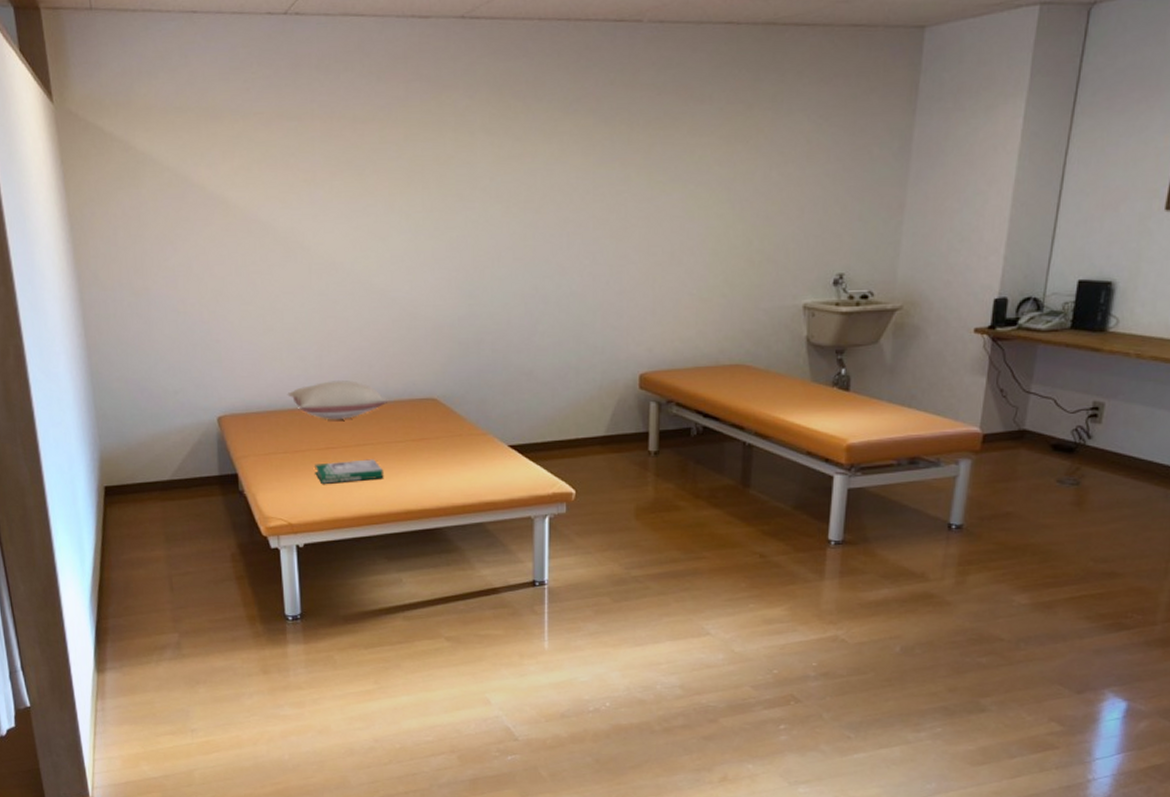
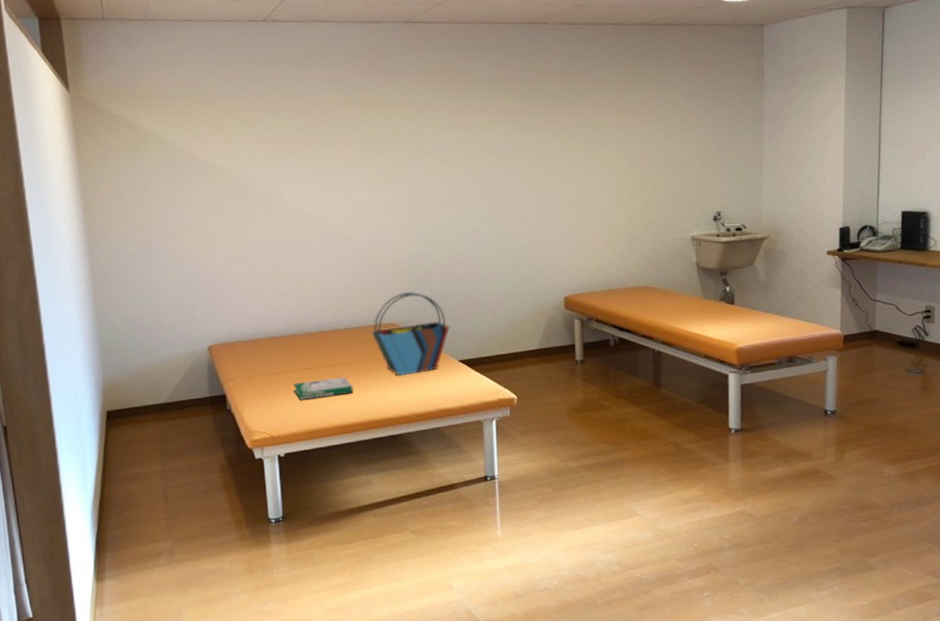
pillow: present [287,379,388,419] -> none [268,310,356,345]
tote bag: none [406,360,500,461] -> present [371,291,450,376]

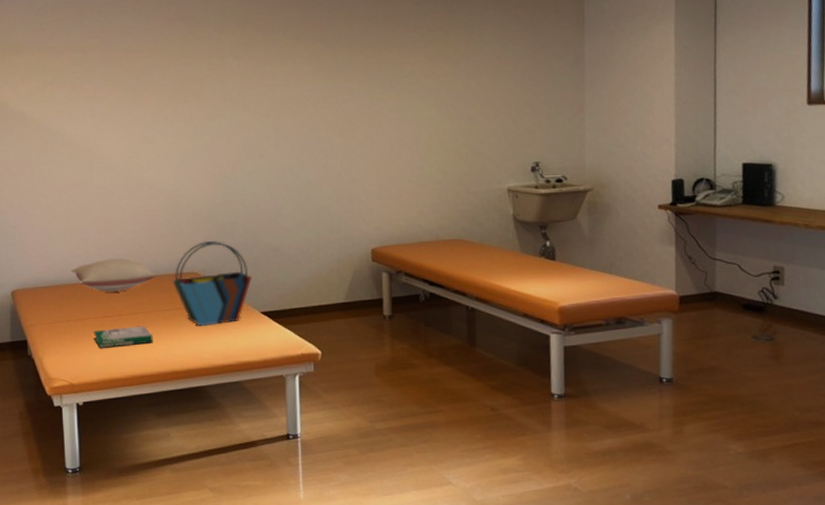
pillow: none [268,310,356,345] -> present [70,258,157,292]

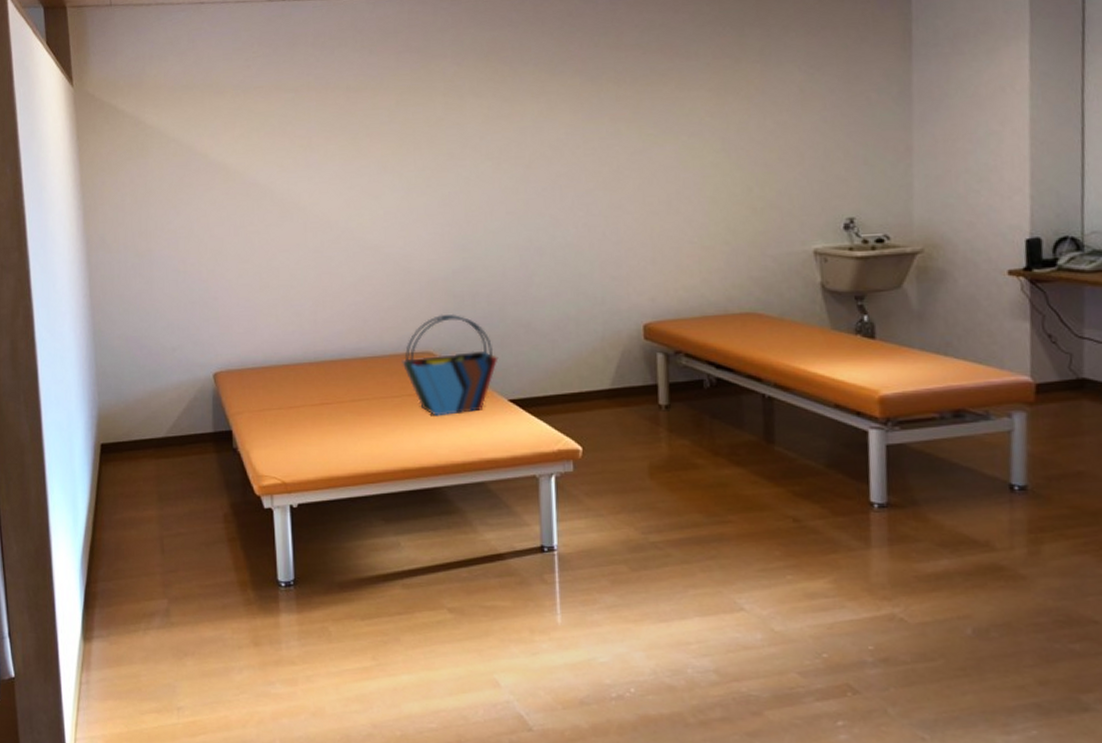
pillow: present [70,258,157,292] -> none [282,334,384,374]
book: present [93,326,153,348] -> none [309,415,380,441]

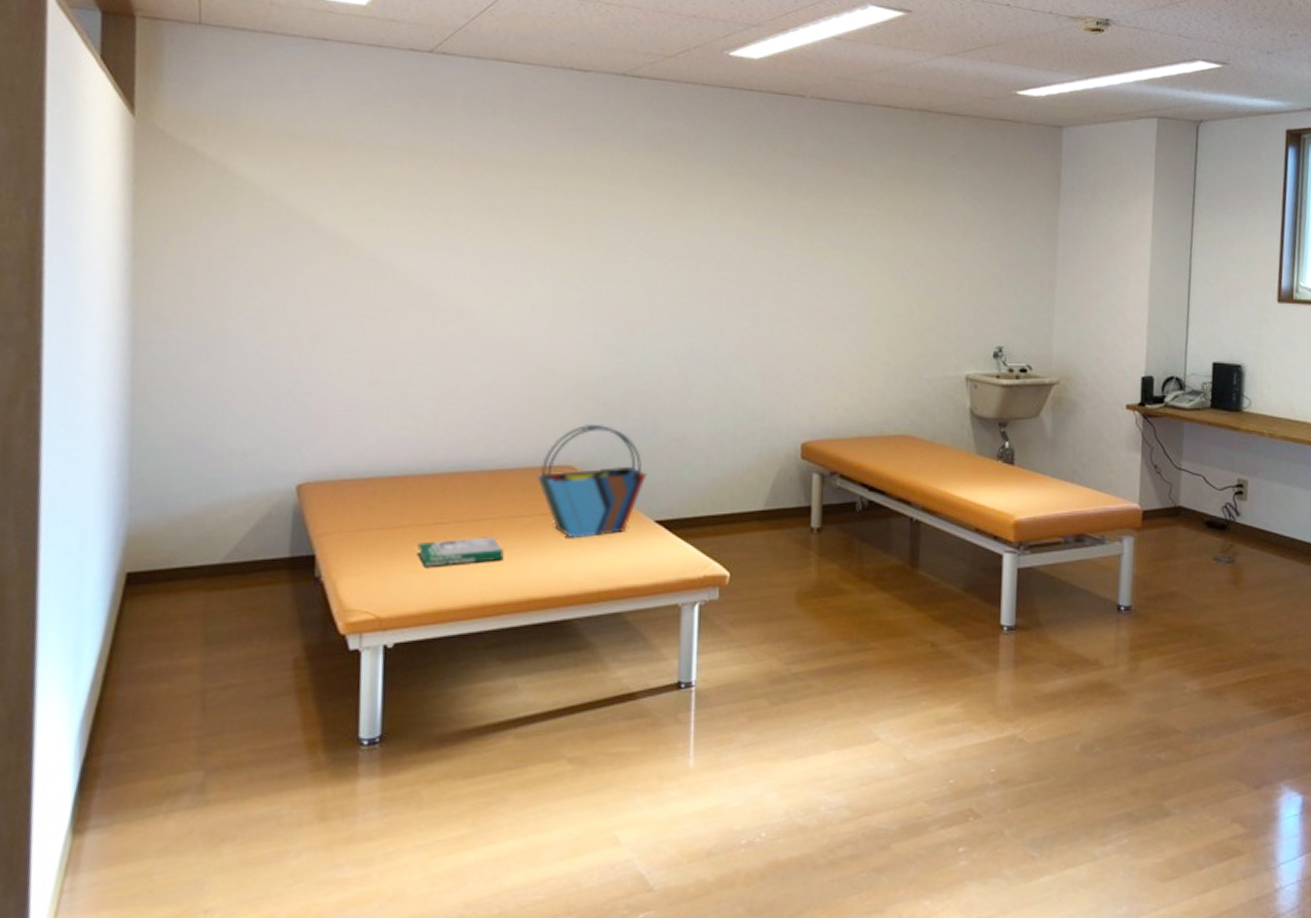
book: none [309,415,380,441] -> present [417,537,504,567]

